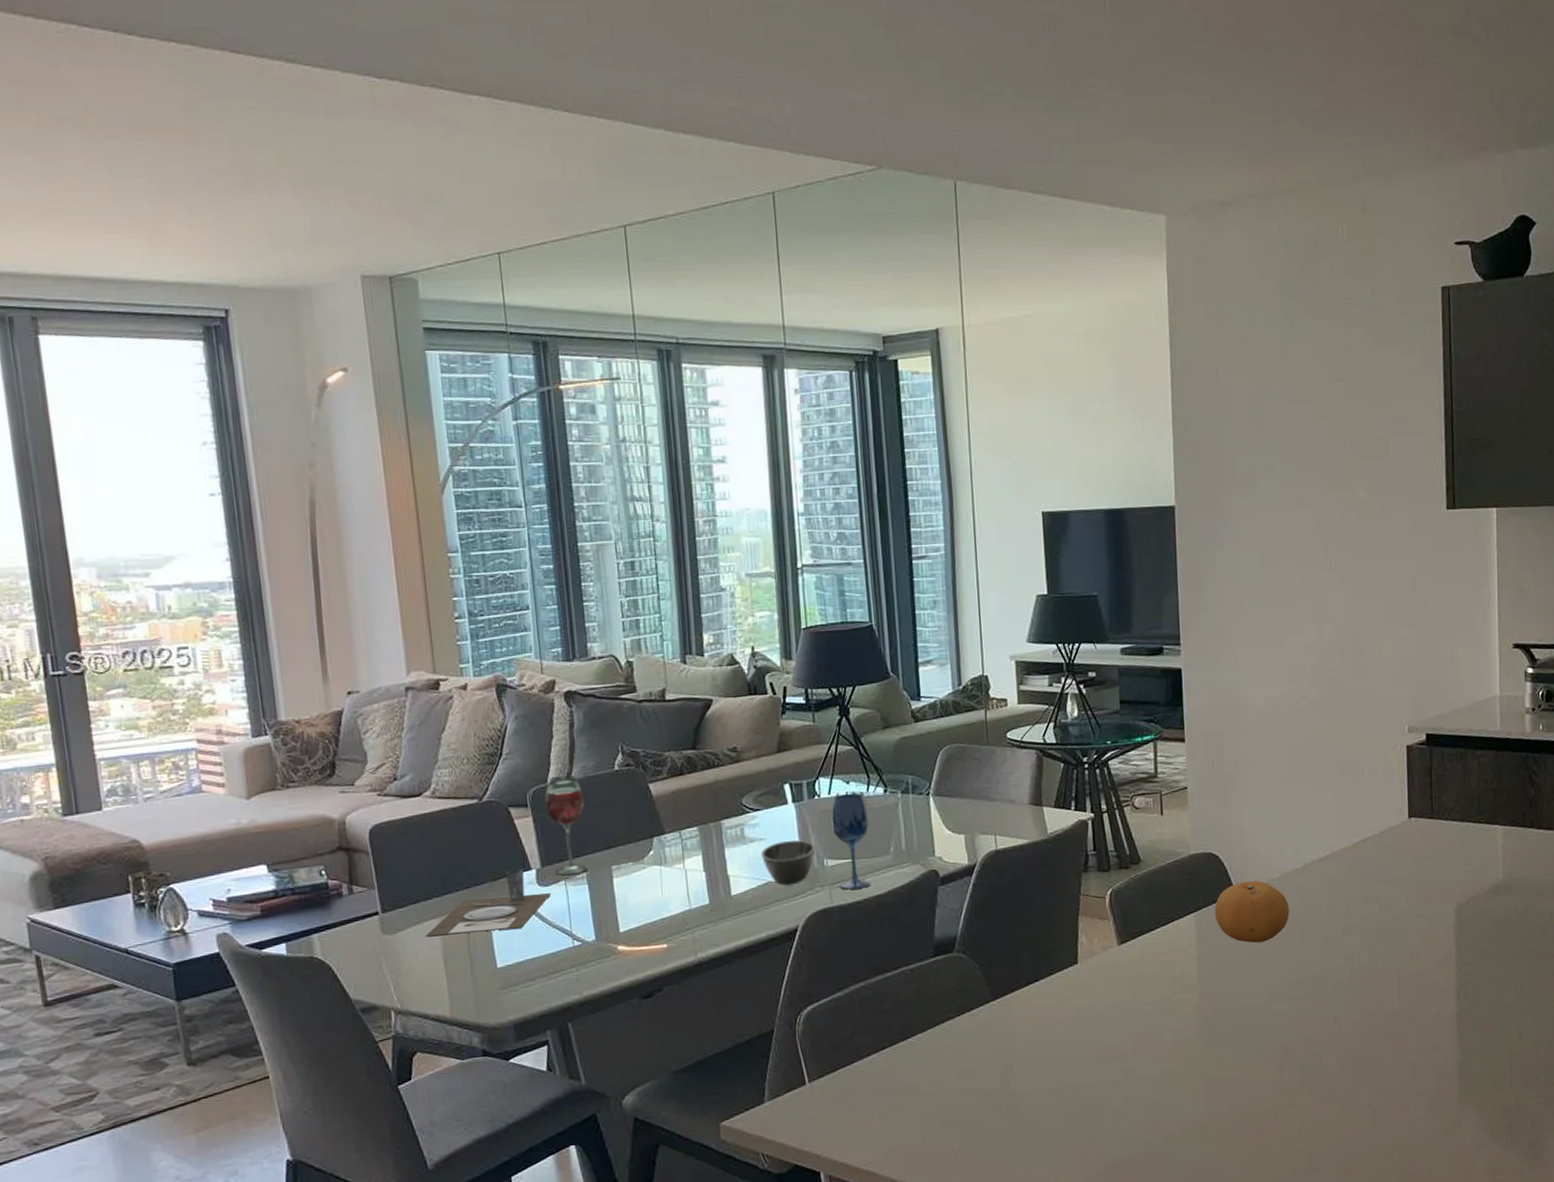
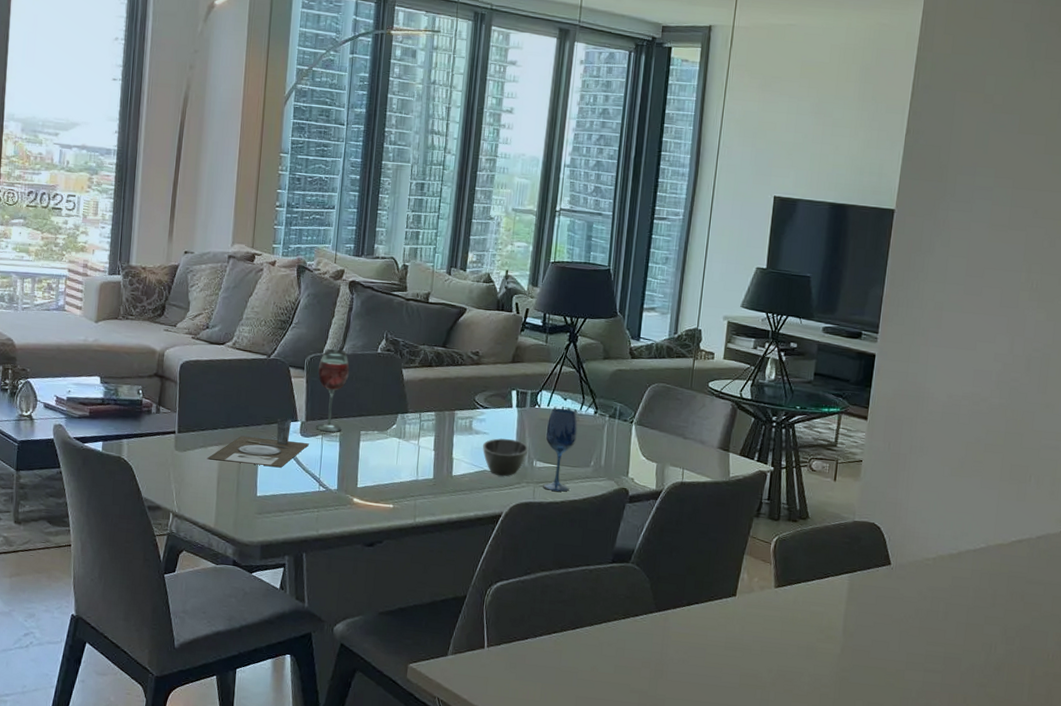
fruit: present [1214,880,1290,943] -> none [867,555,939,613]

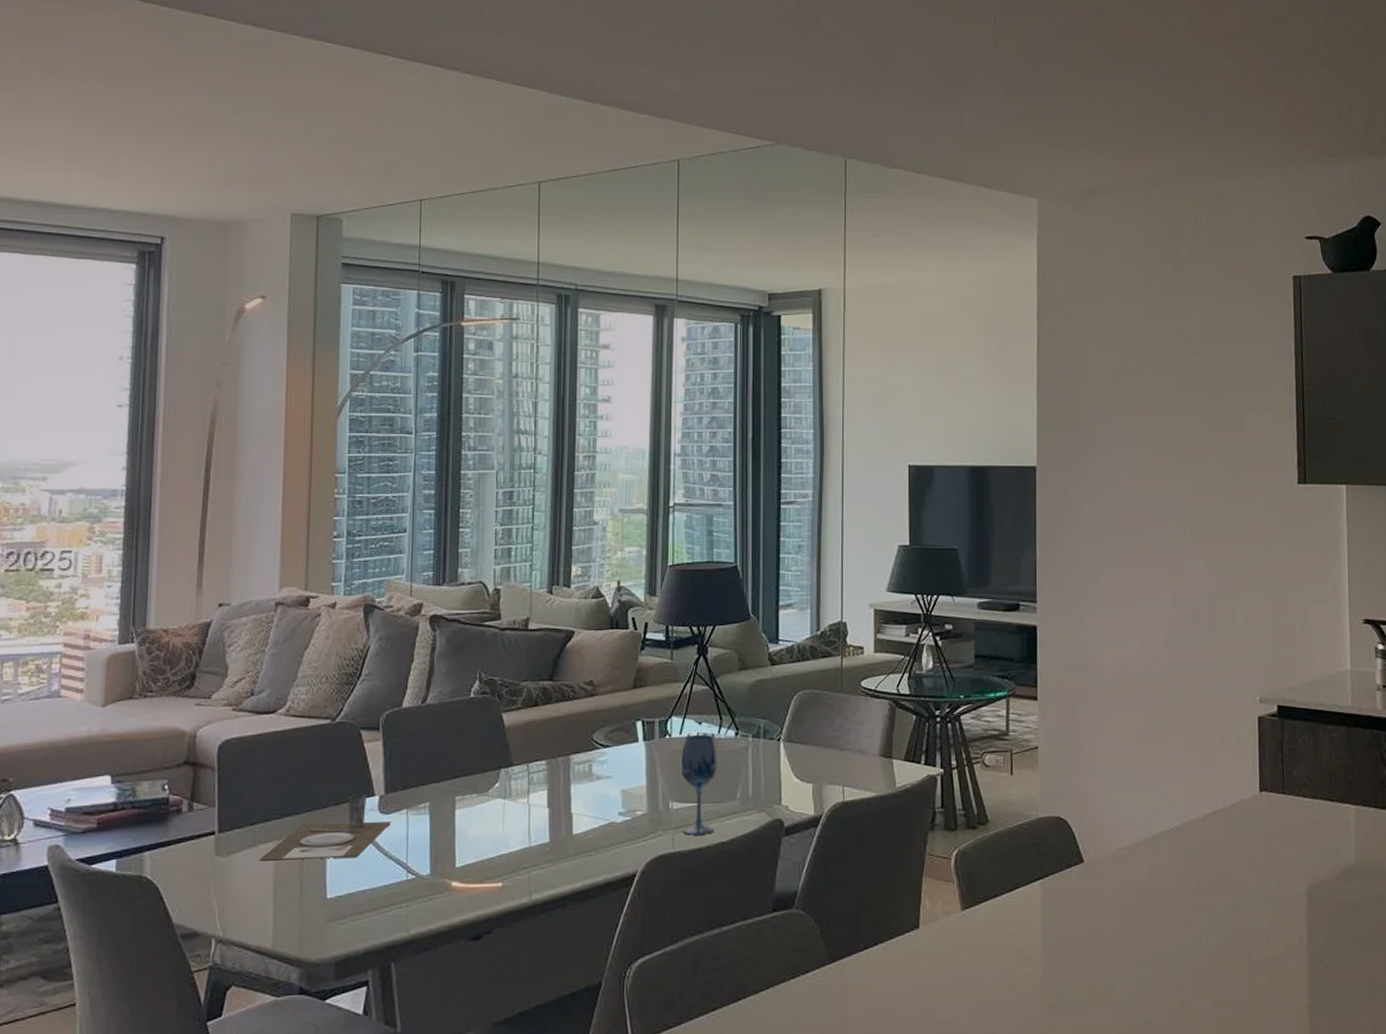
wineglass: present [316,348,350,432] -> none [398,699,437,803]
bowl: present [482,438,529,476] -> none [606,780,662,826]

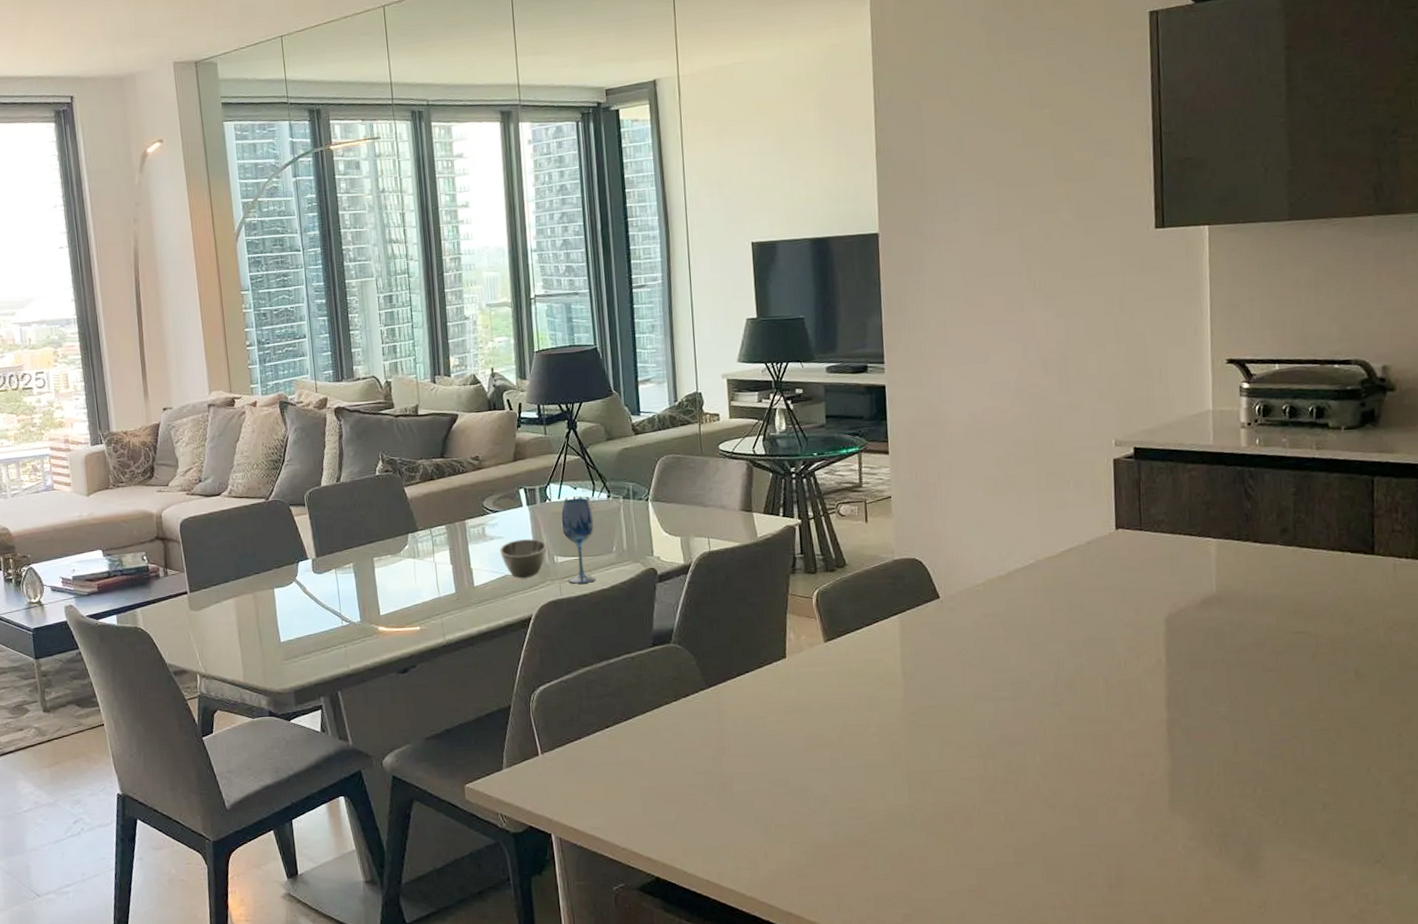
place setting: present [259,794,391,861] -> none [224,558,324,614]
bowl: none [606,780,662,826] -> present [499,539,547,578]

